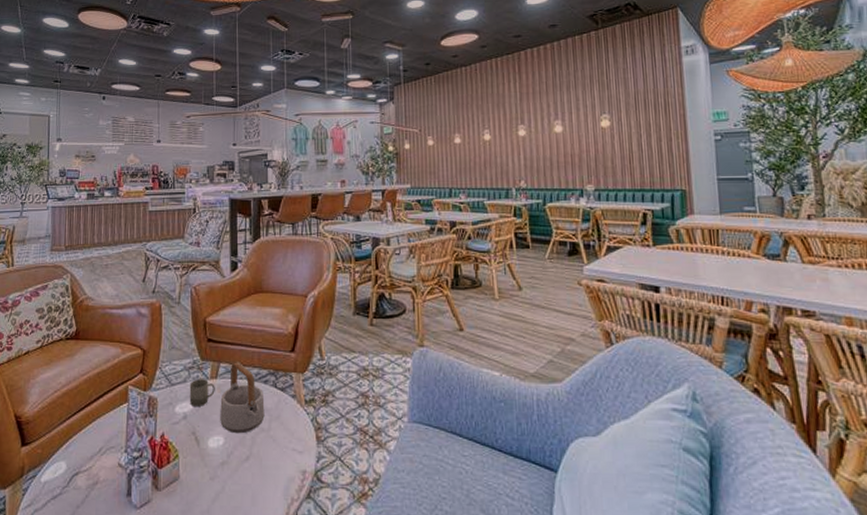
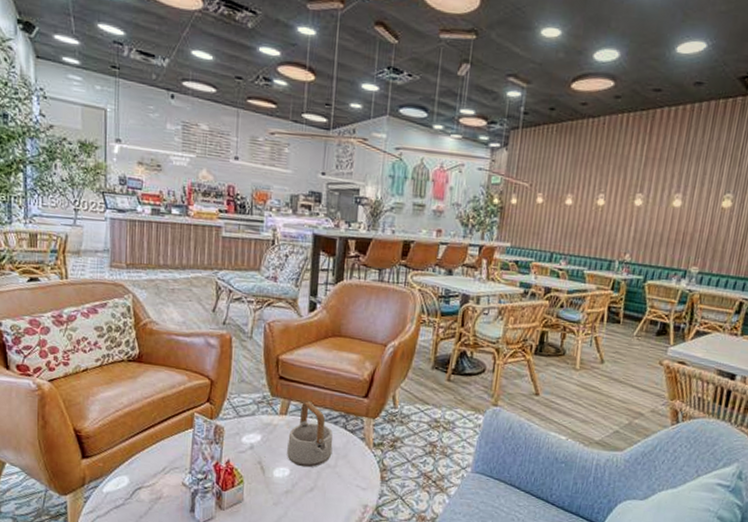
cup: present [189,379,215,408] -> none [257,413,284,440]

